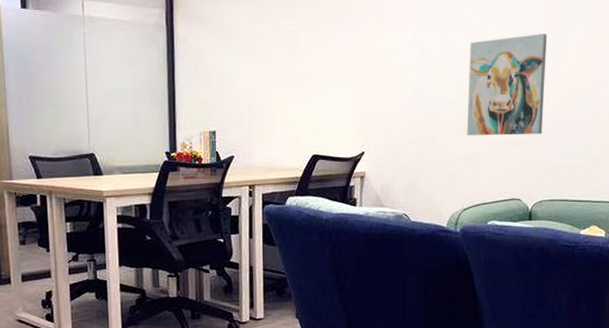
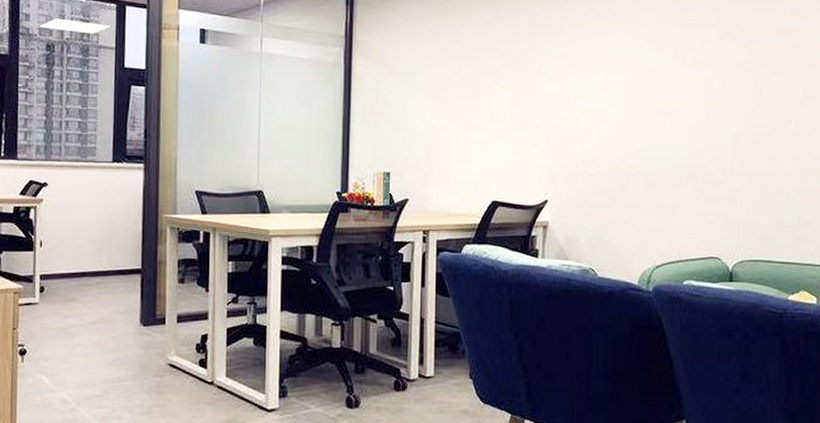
wall art: present [467,34,548,136] -> none [659,84,745,189]

